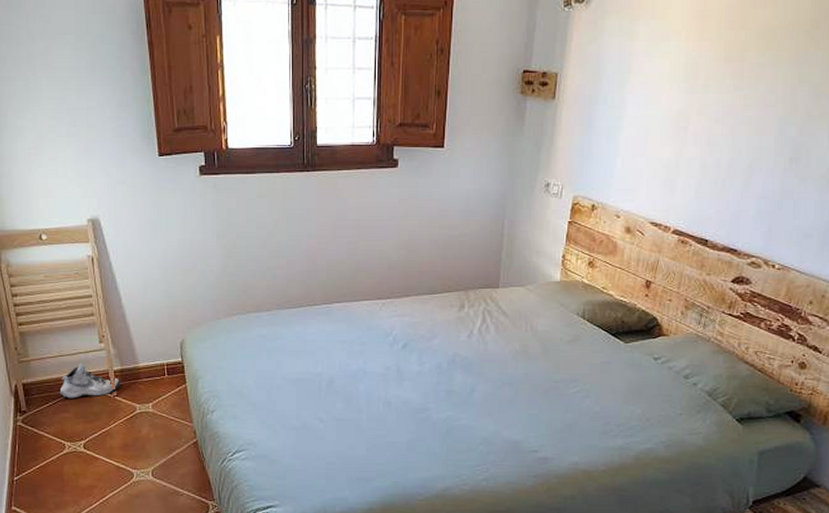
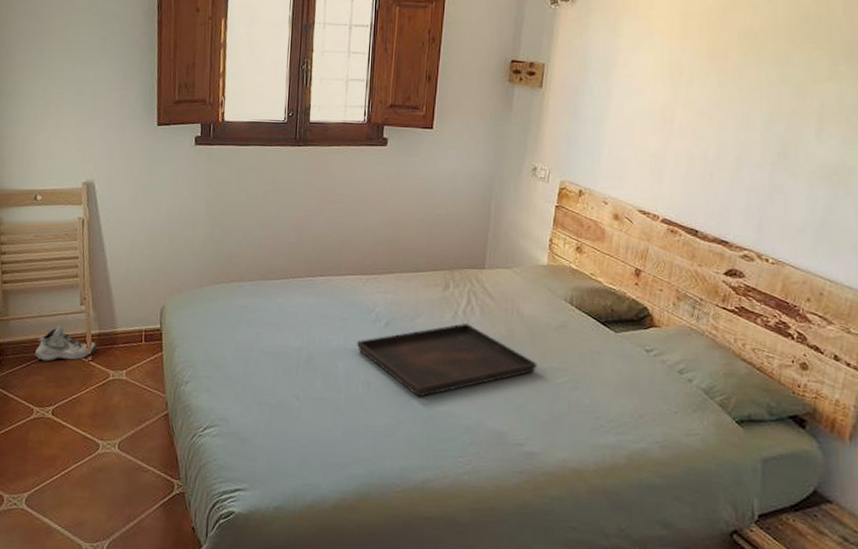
serving tray: none [375,342,550,413] -> present [356,323,537,397]

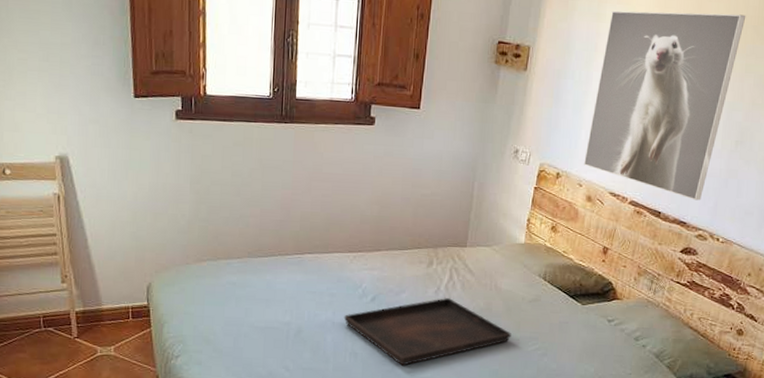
shoe: present [34,324,98,361] -> none [15,302,83,339]
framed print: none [608,23,777,218] -> present [584,10,746,201]

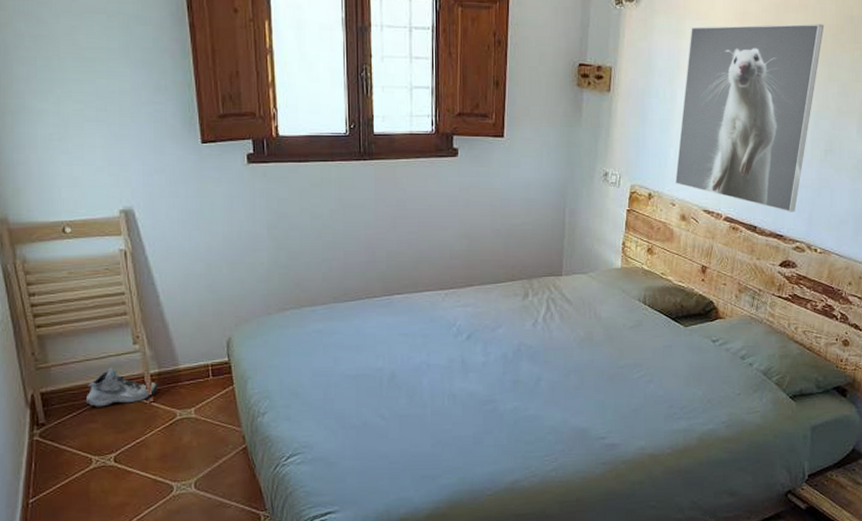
shoe: none [15,302,83,339] -> present [85,367,159,407]
serving tray: present [344,298,511,366] -> none [439,330,615,404]

